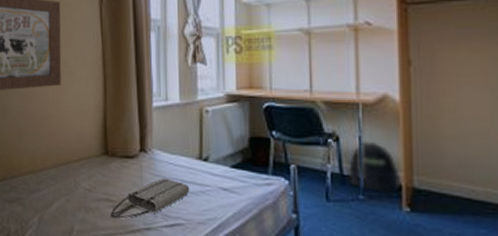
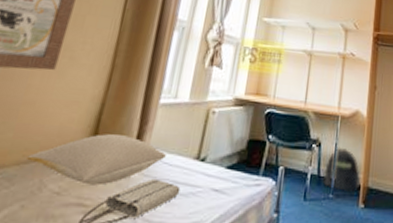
pillow: none [60,139,169,184] -> present [27,134,166,186]

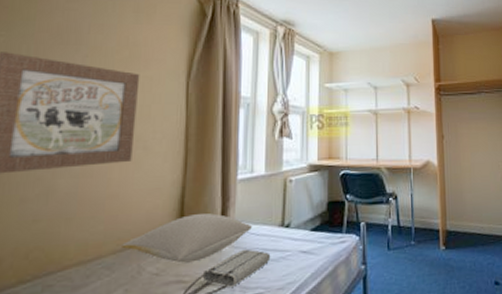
backpack: present [323,147,361,192] -> none [404,197,440,237]

